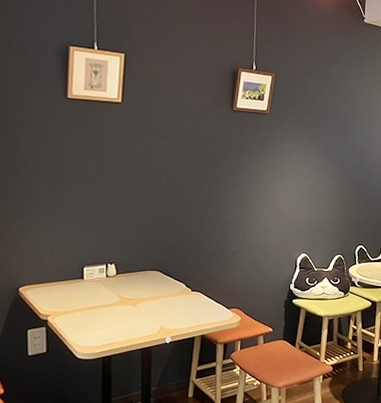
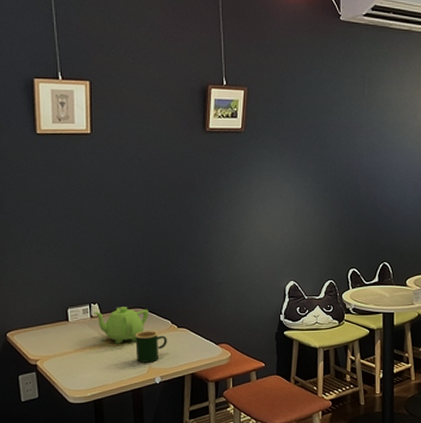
teapot: none [109,268,165,304] -> present [93,307,149,344]
mug: none [148,292,180,323] -> present [135,331,167,363]

